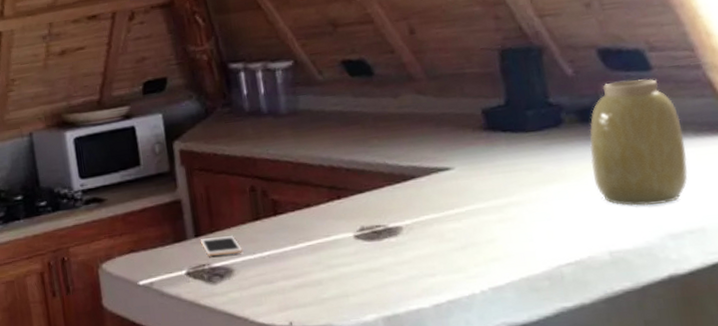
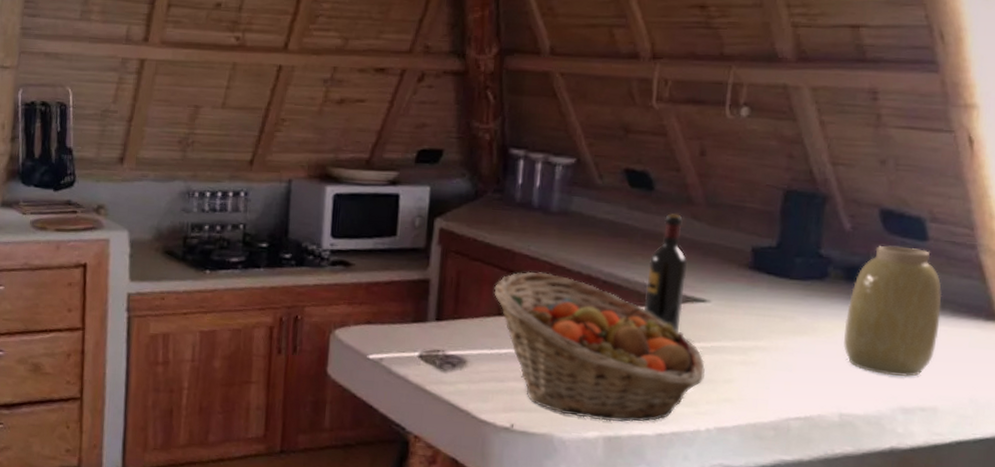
cell phone: present [201,235,242,256] -> none [441,324,480,346]
fruit basket: none [243,171,467,303] -> present [494,271,705,422]
wine bottle: none [385,93,431,204] -> present [644,213,687,332]

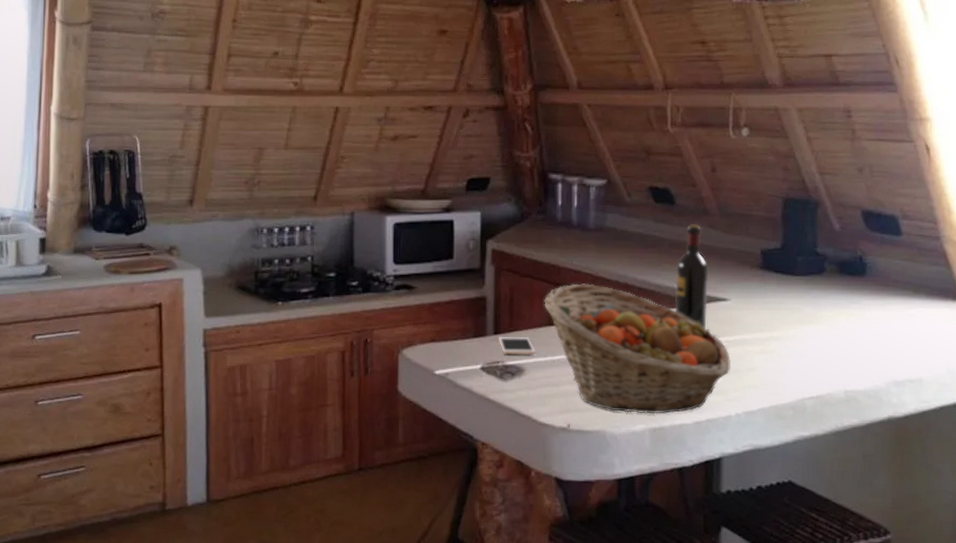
cell phone: none [441,324,480,346] -> present [499,336,535,355]
vase: present [843,245,942,377] -> none [842,241,918,354]

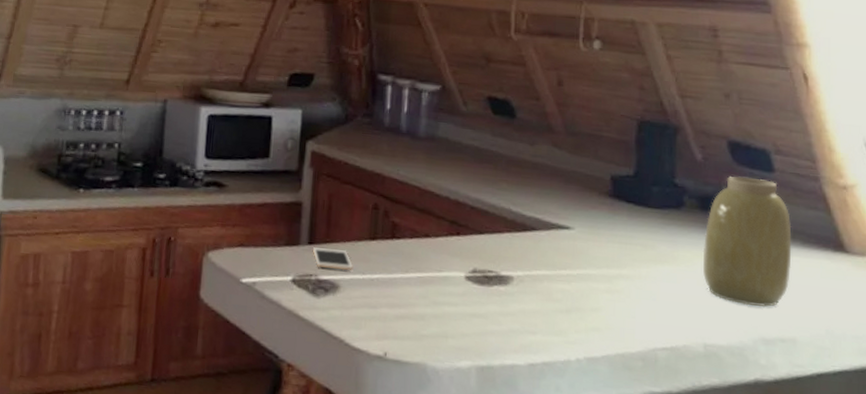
fruit basket: present [544,283,730,414] -> none [365,195,572,351]
wine bottle: present [674,224,709,329] -> none [511,141,551,259]
vase: none [842,241,918,354] -> present [702,176,792,308]

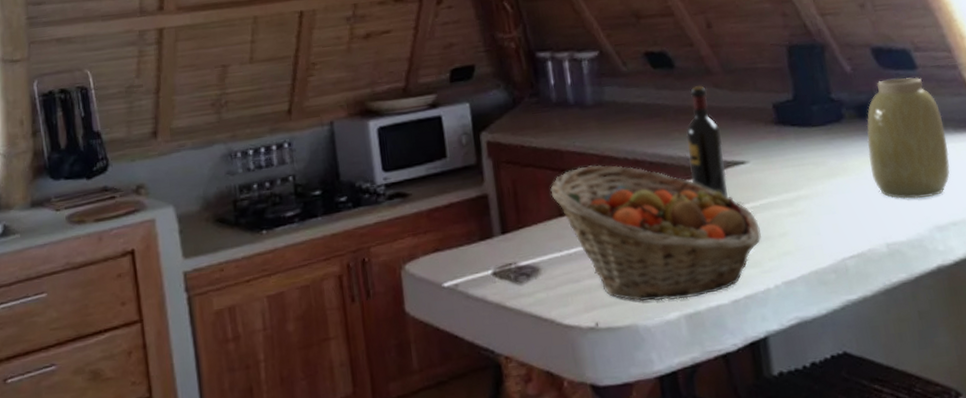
cell phone: present [313,247,352,271] -> none [507,231,549,254]
fruit basket: none [365,195,572,351] -> present [550,164,761,302]
wine bottle: none [511,141,551,259] -> present [686,86,728,197]

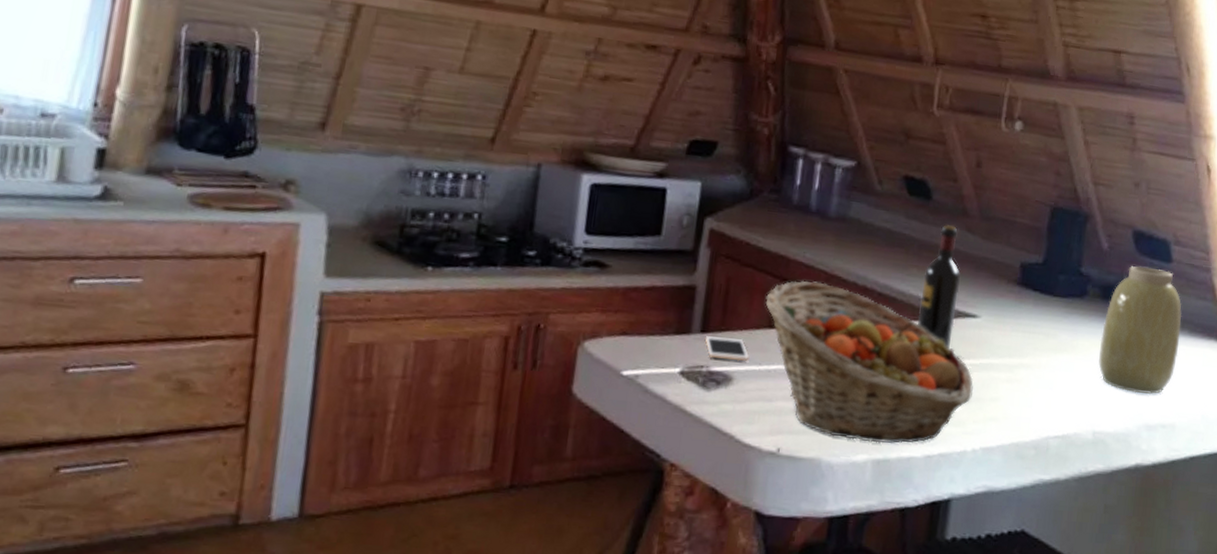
cell phone: none [507,231,549,254] -> present [706,336,749,361]

